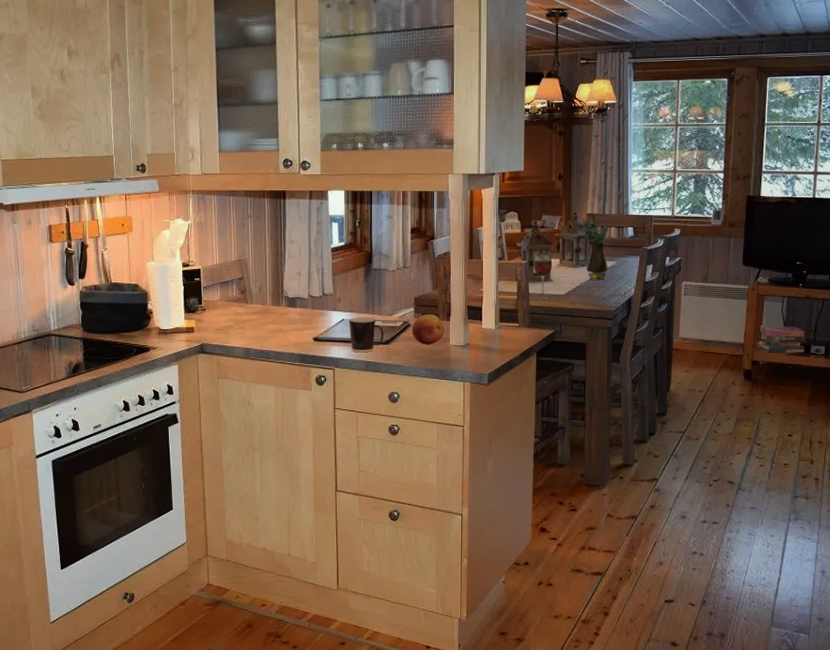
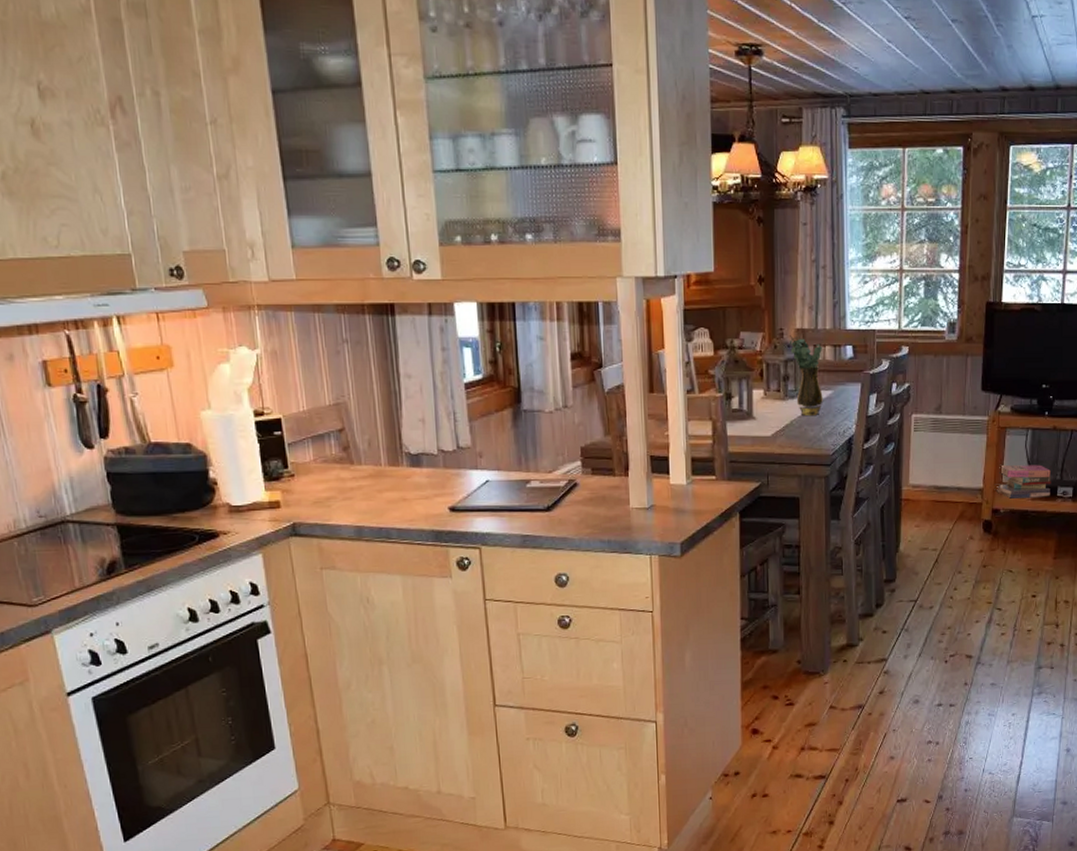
mug: present [349,317,384,353] -> none [495,476,544,524]
fruit: present [412,313,445,345] -> none [579,468,623,509]
wineglass: present [534,252,553,301] -> none [731,381,755,445]

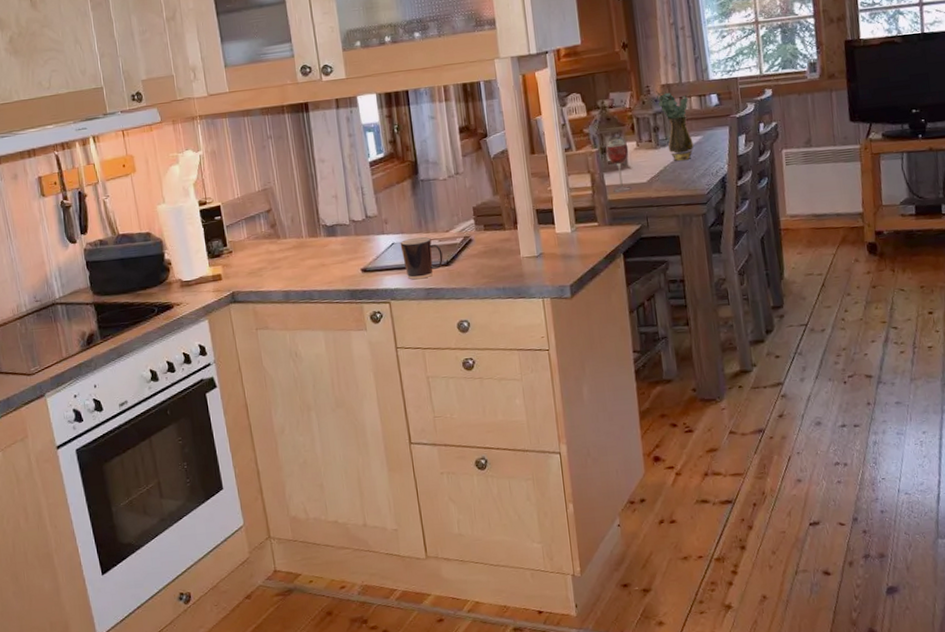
mug: none [495,476,544,524] -> present [400,236,443,280]
wineglass: none [731,381,755,445] -> present [606,135,631,193]
books: present [994,464,1052,499] -> none [875,185,935,220]

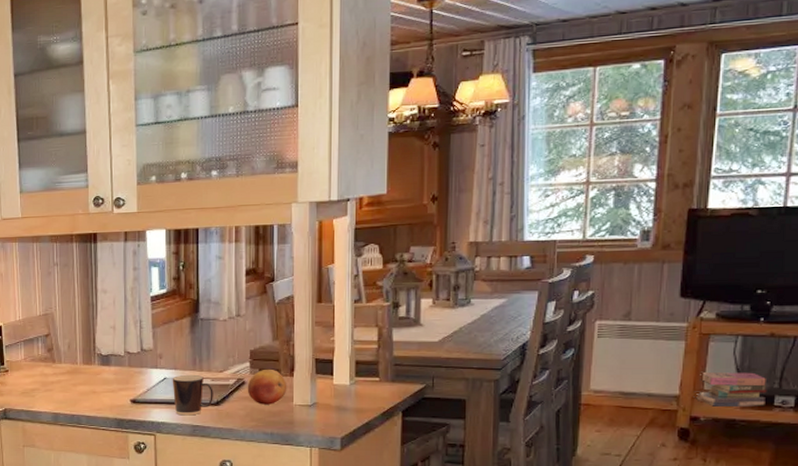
fruit: none [474,223,513,261] -> present [247,369,287,405]
wineglass: present [606,135,631,193] -> none [399,291,423,350]
vase: present [656,91,694,161] -> none [462,248,497,322]
books: none [875,185,935,220] -> present [693,372,767,407]

